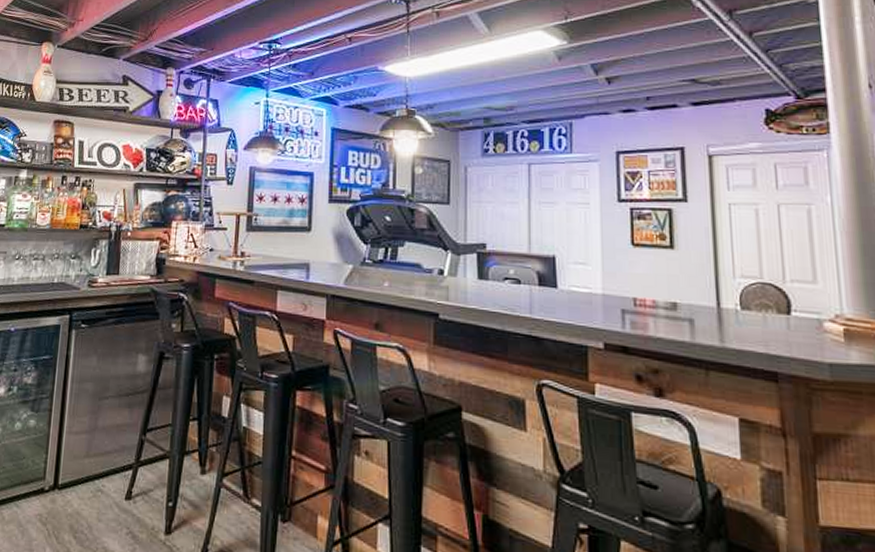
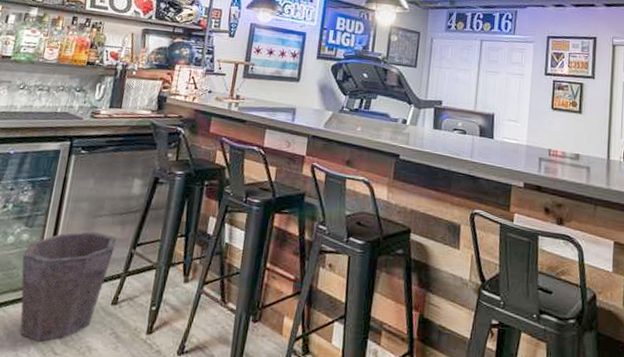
waste bin: none [30,416,125,541] -> present [20,231,116,342]

